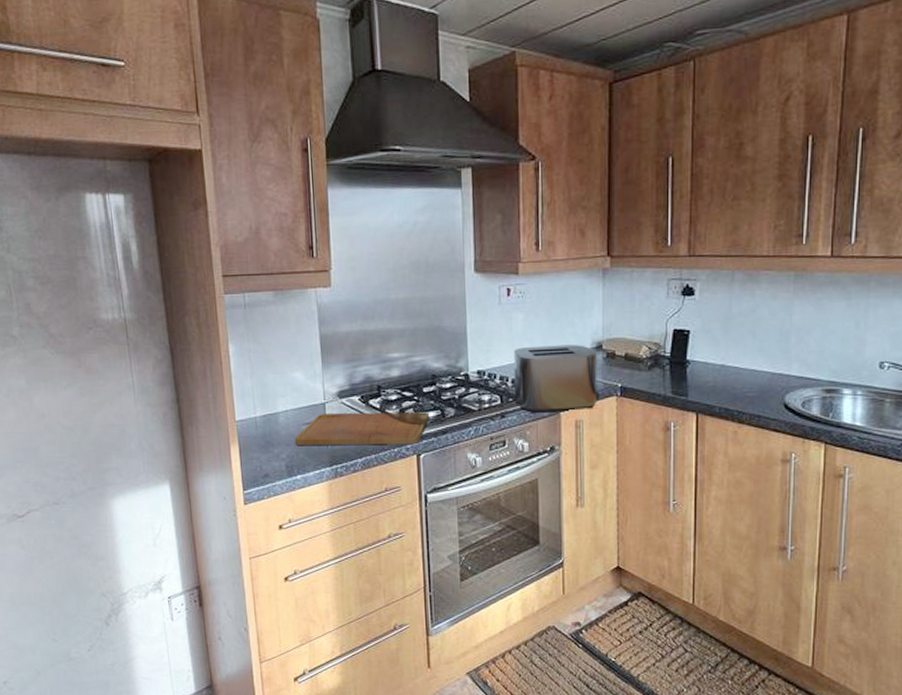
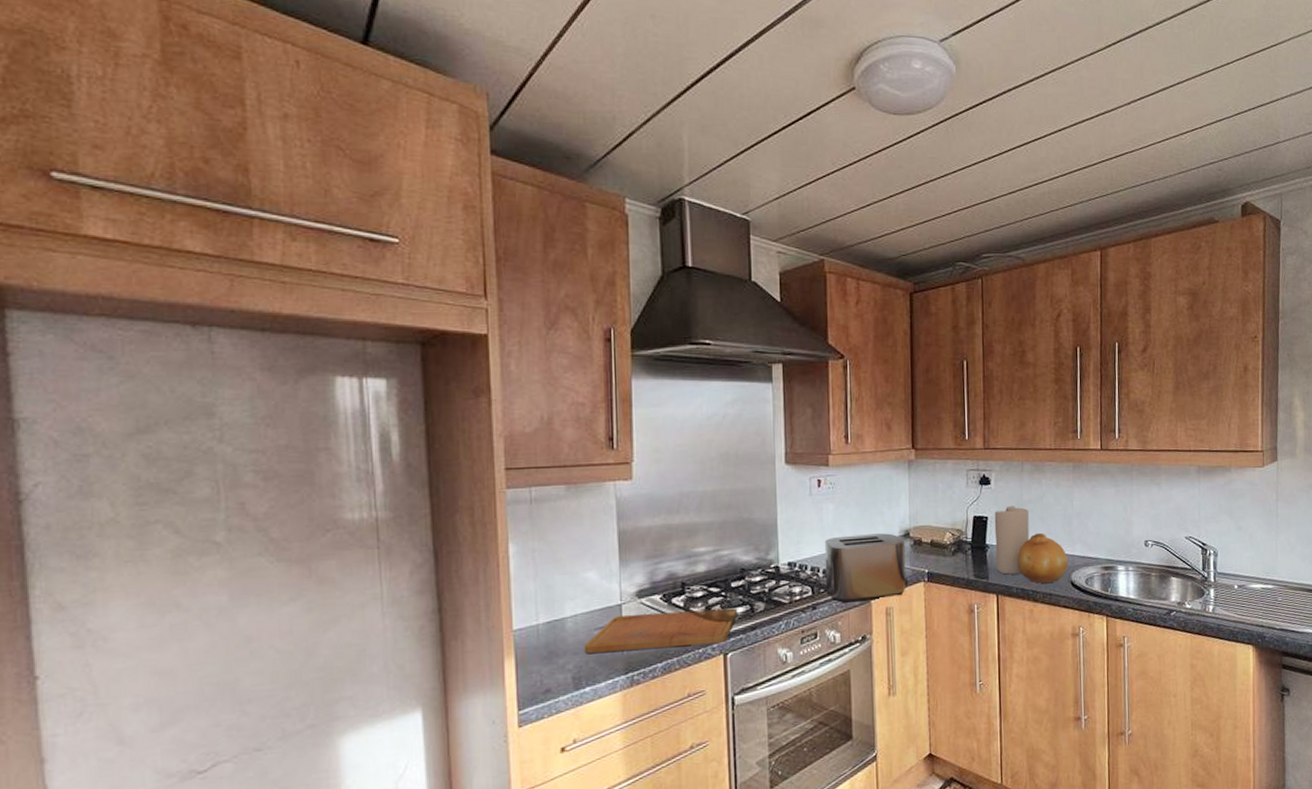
paper towel holder: none [697,318,738,393] -> present [994,505,1029,575]
fruit: none [722,349,782,405] -> present [1017,532,1068,584]

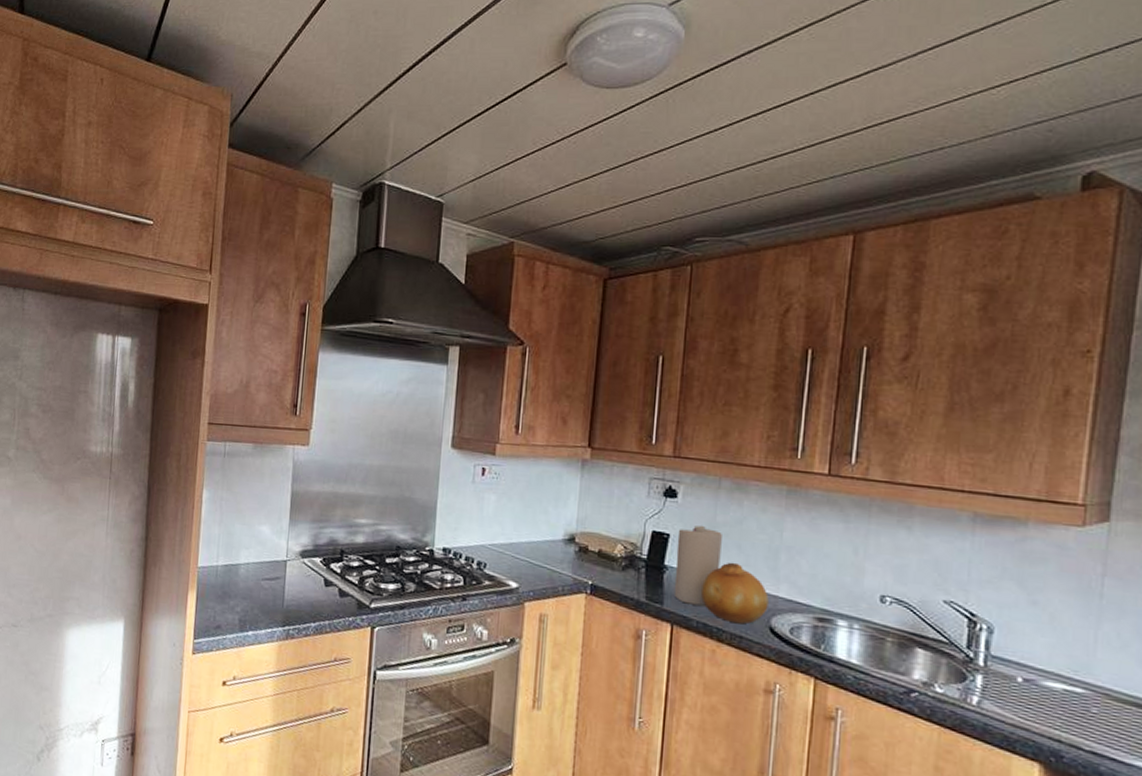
cutting board: present [584,608,737,654] -> none [251,571,388,617]
toaster: present [824,533,909,603] -> none [478,529,570,604]

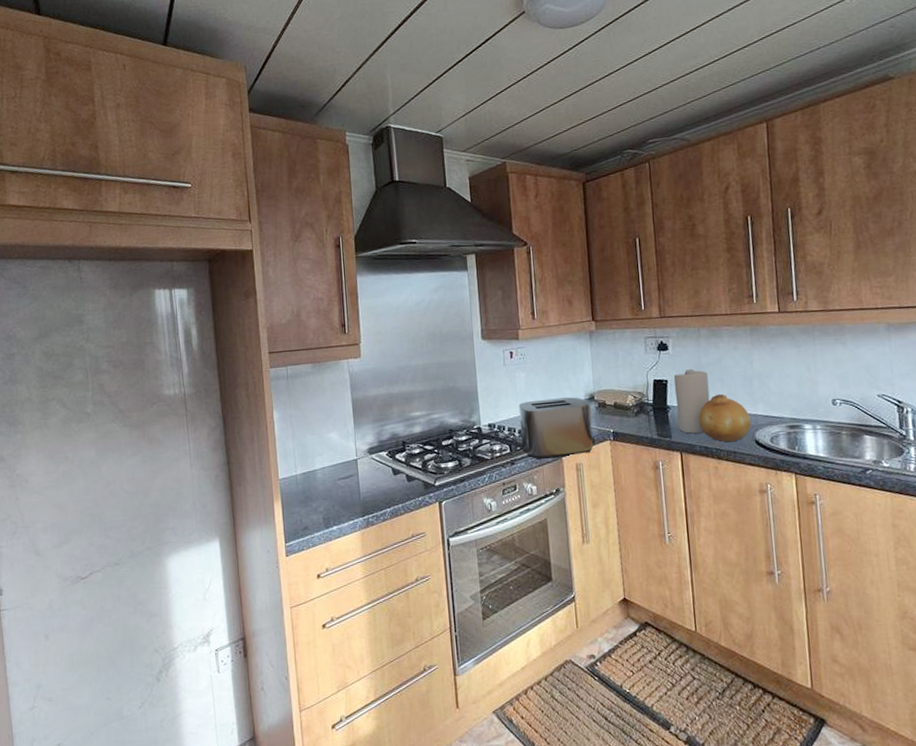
toaster: none [478,529,570,604] -> present [518,397,596,459]

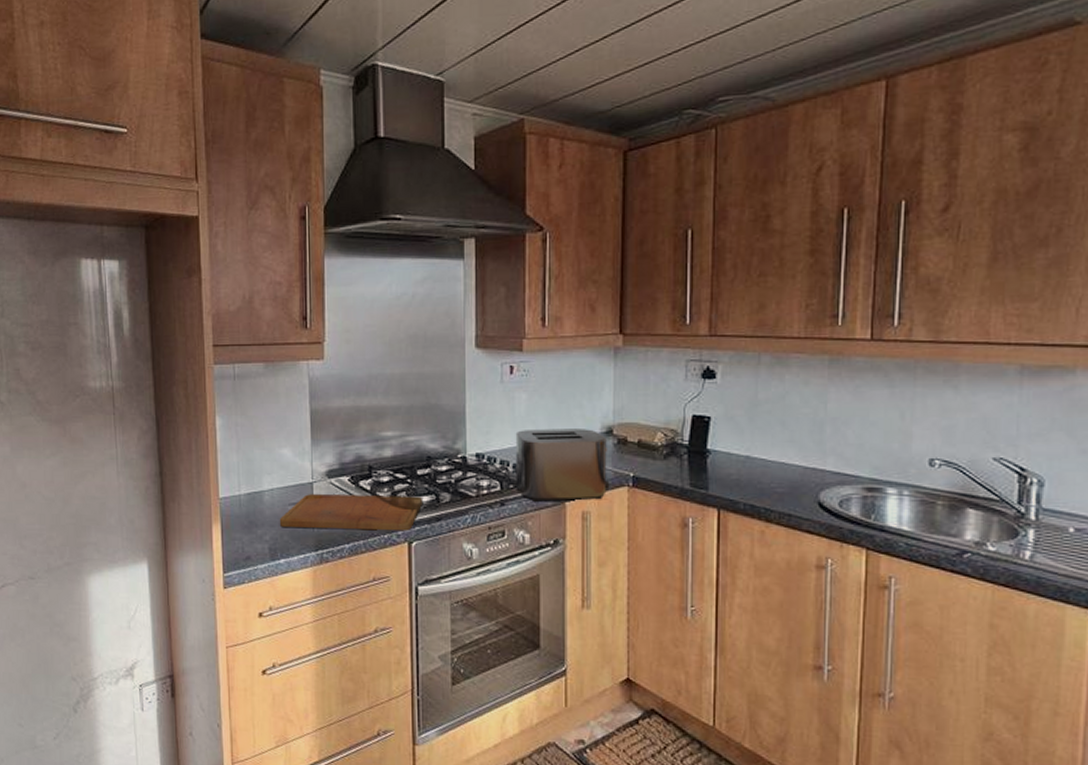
cutting board: none [330,463,448,499] -> present [279,494,422,532]
paper towel holder: present [673,368,710,434] -> none [718,404,765,487]
fruit: present [699,393,752,442] -> none [747,439,816,502]

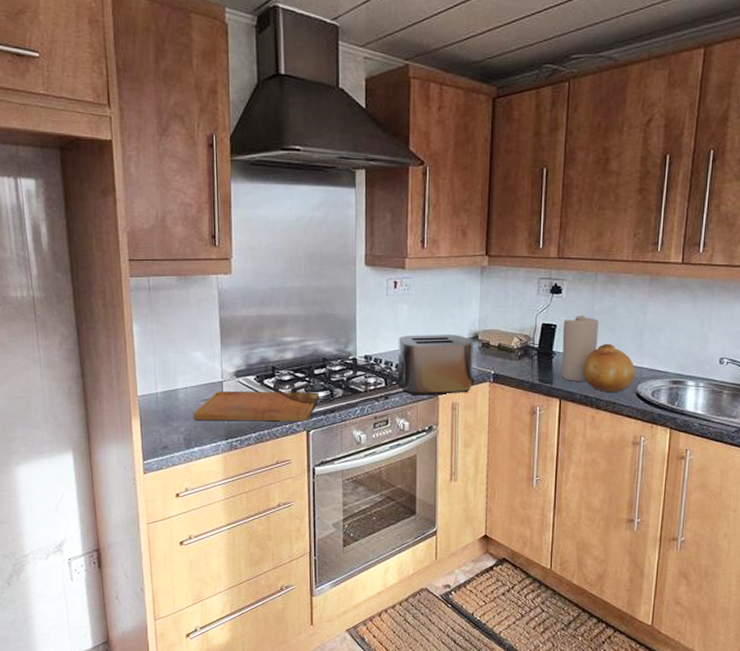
paper towel holder: none [718,404,765,487] -> present [561,314,599,381]
fruit: none [747,439,816,502] -> present [583,343,636,393]

